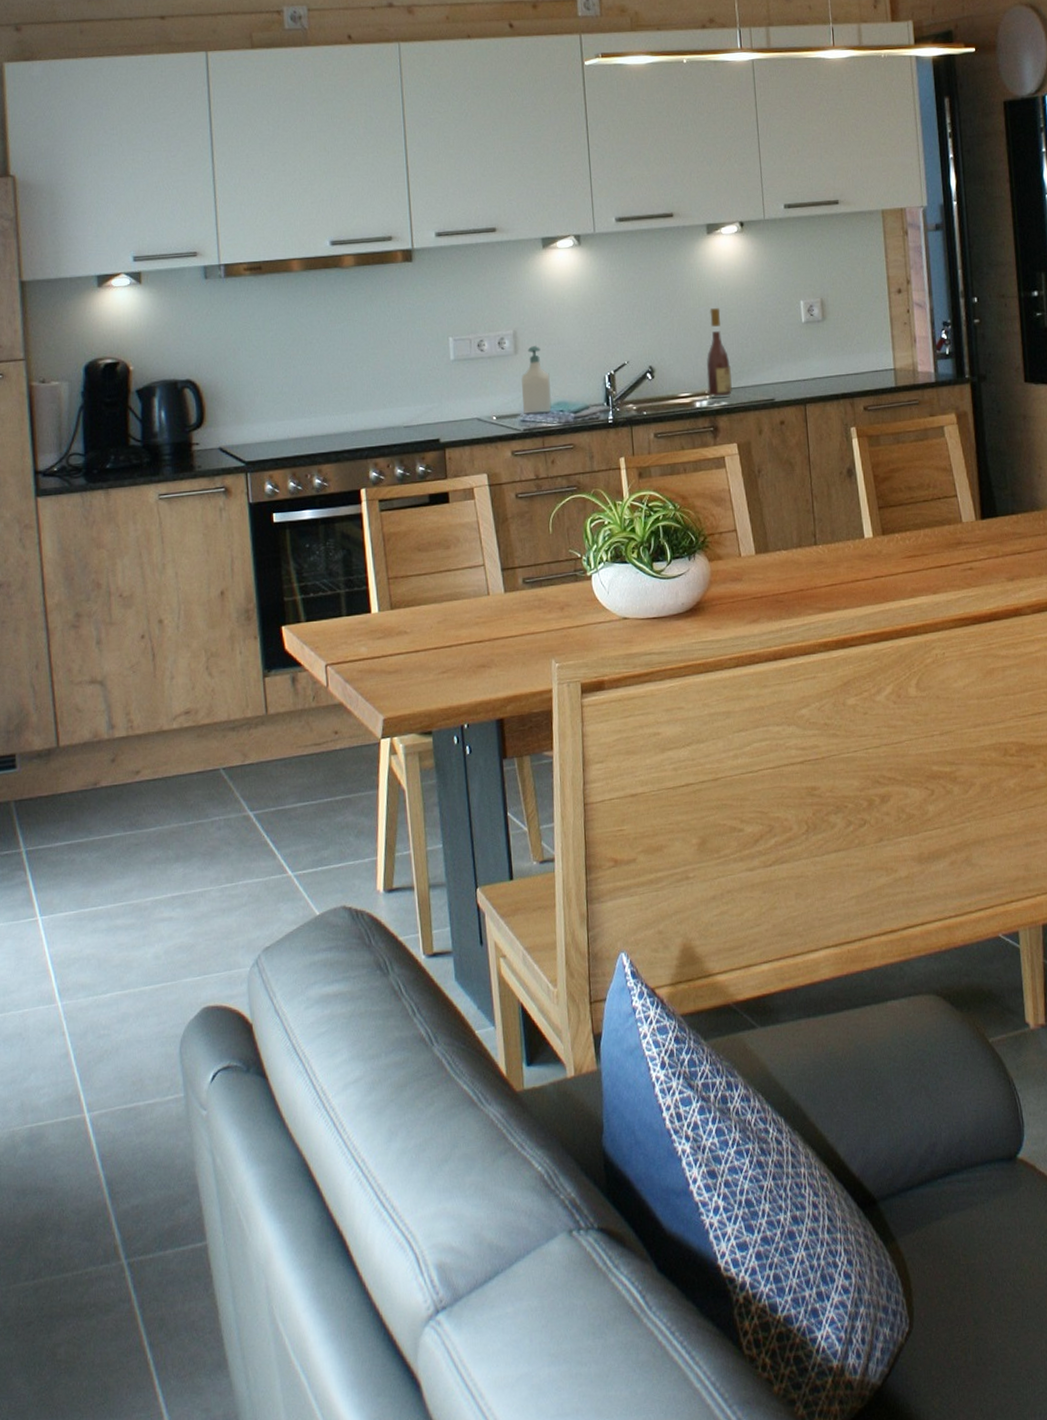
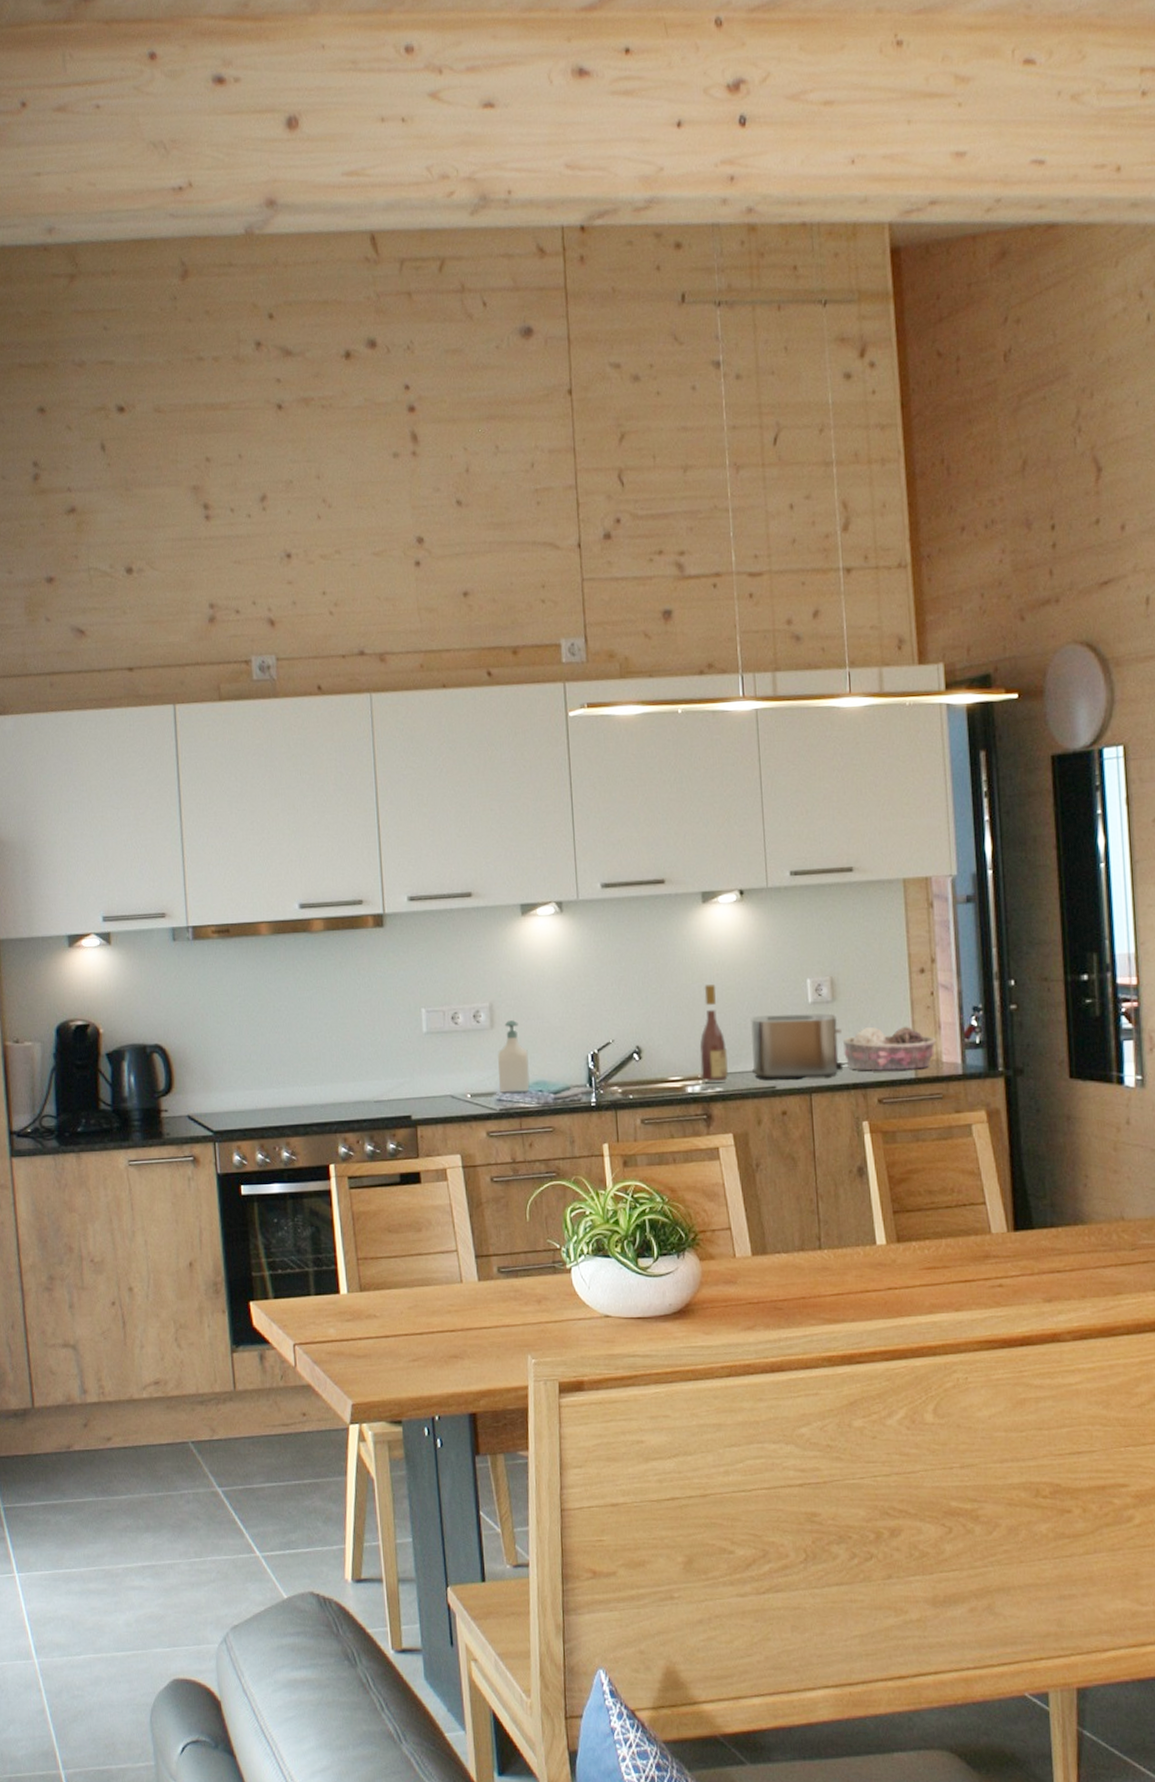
toaster: none [751,331,834,394] -> present [750,1012,844,1080]
decorative basket: none [833,341,913,383] -> present [843,1026,937,1071]

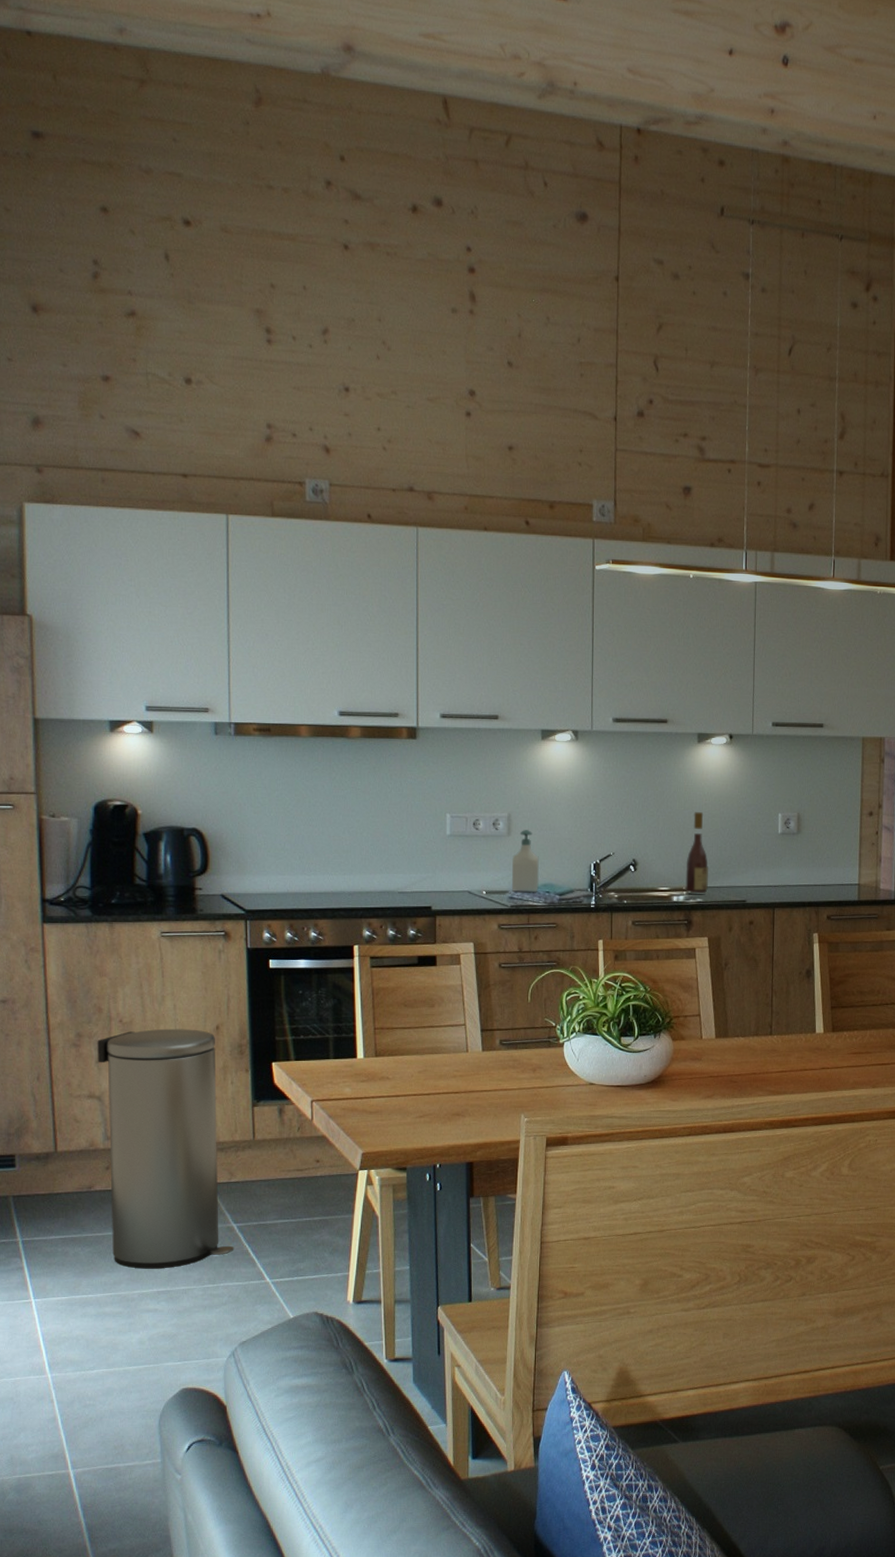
pedal bin: none [69,1267,220,1540] -> present [97,1028,234,1269]
toaster: present [750,1012,844,1080] -> none [727,841,803,896]
decorative basket: present [843,1026,937,1071] -> none [803,857,877,895]

